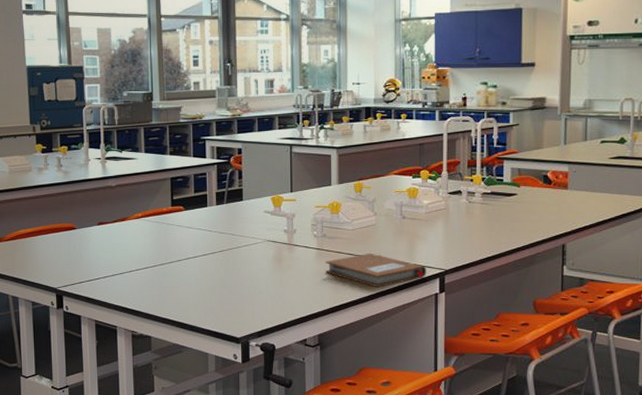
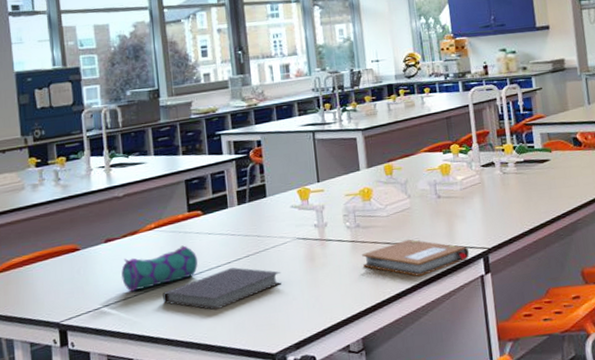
pencil case: none [111,235,177,270] -> present [121,245,198,292]
notebook: none [145,260,251,295] -> present [163,267,282,311]

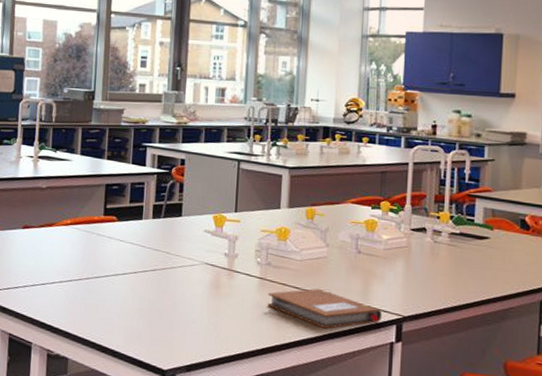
pencil case: present [121,245,198,292] -> none [33,246,106,280]
notebook: present [163,267,282,311] -> none [68,278,184,316]

